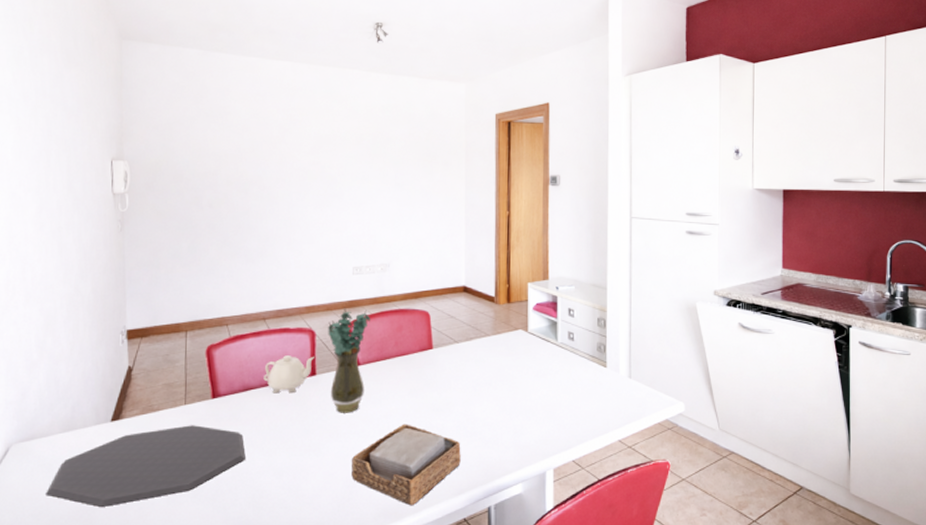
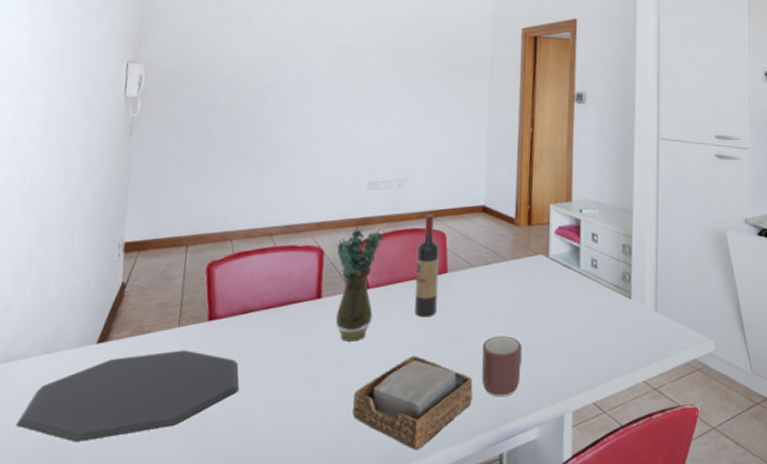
teapot: present [263,355,316,394] -> none [265,275,323,318]
wine bottle: none [402,295,425,390] -> present [414,214,440,317]
mug: none [468,404,506,458] -> present [481,336,522,397]

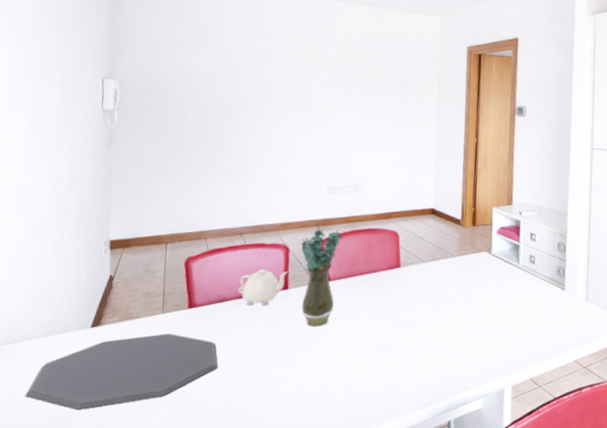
teapot: none [265,275,323,318] -> present [238,269,289,306]
napkin holder: present [352,355,473,450] -> none [318,338,424,418]
wine bottle: present [414,214,440,317] -> none [371,216,393,306]
mug: present [481,336,522,397] -> none [431,322,468,374]

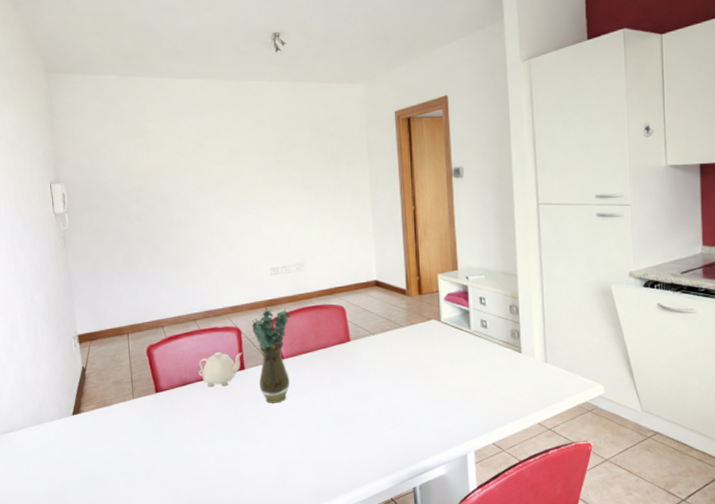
placemat: present [25,333,218,410] -> none [25,417,189,489]

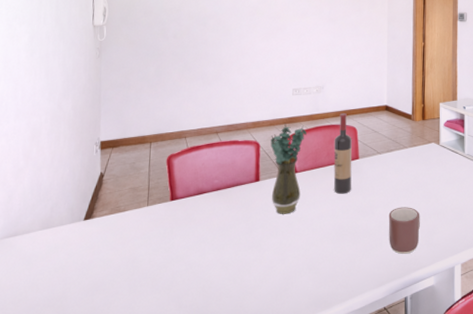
teapot: present [198,352,243,387] -> none [215,164,260,197]
wine bottle: none [321,292,344,380] -> present [333,113,352,194]
mug: none [388,391,425,442] -> present [388,207,420,254]

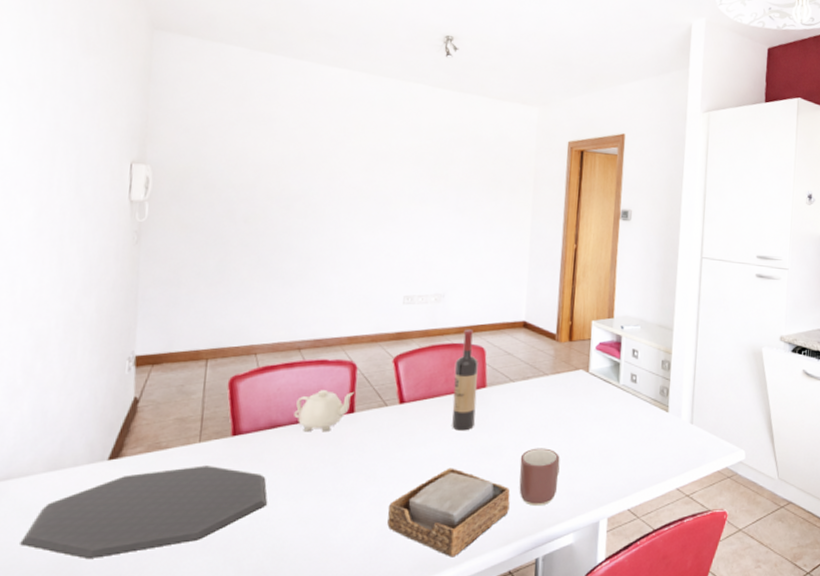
placemat: none [25,224,198,295] -> present [20,465,267,558]
teapot: none [215,164,260,197] -> present [294,390,355,432]
vase: present [270,123,307,214] -> none [369,339,420,455]
napkin holder: none [288,224,382,296] -> present [387,468,510,558]

